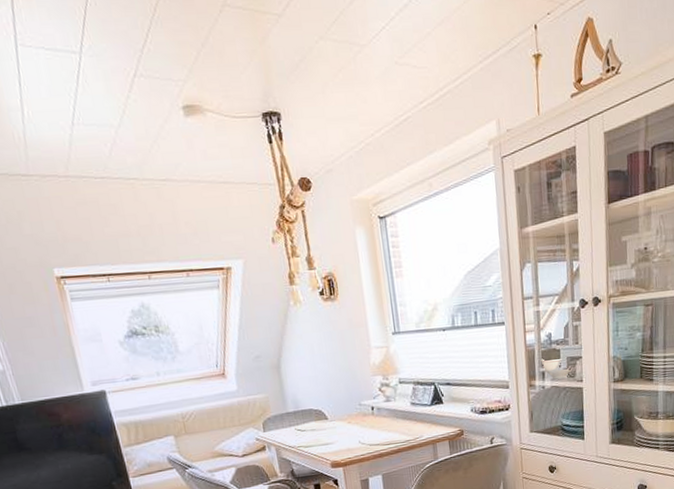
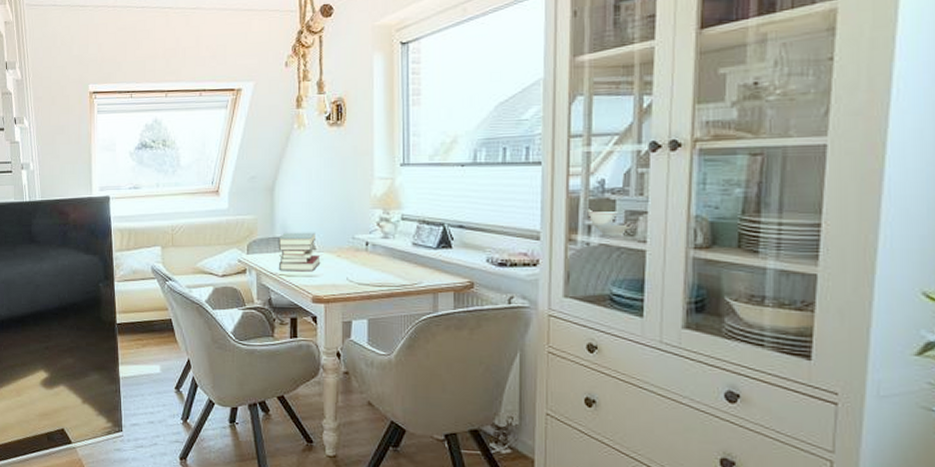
books: none [291,403,334,443] -> present [278,232,321,272]

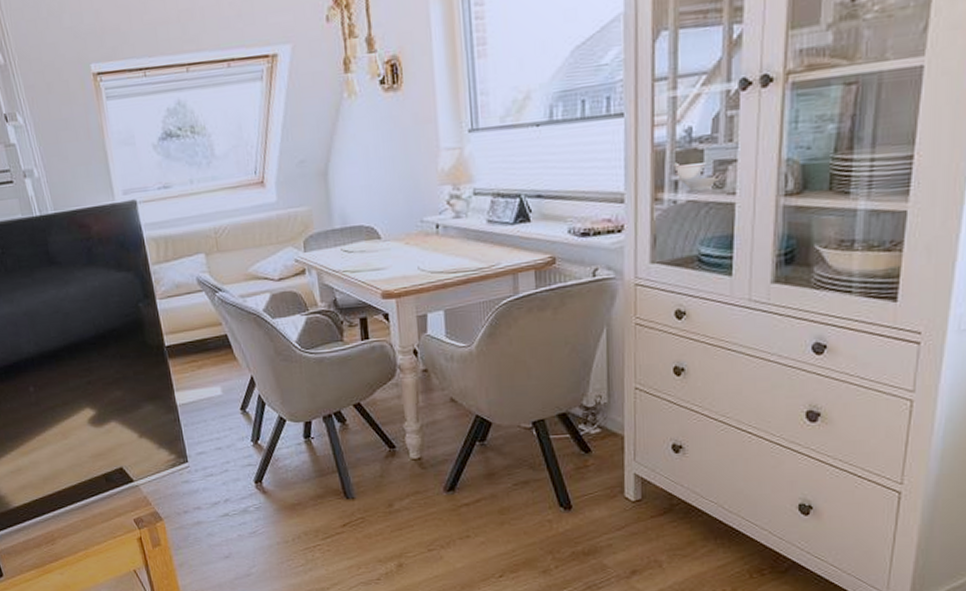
books: present [278,232,321,272] -> none [337,218,388,267]

